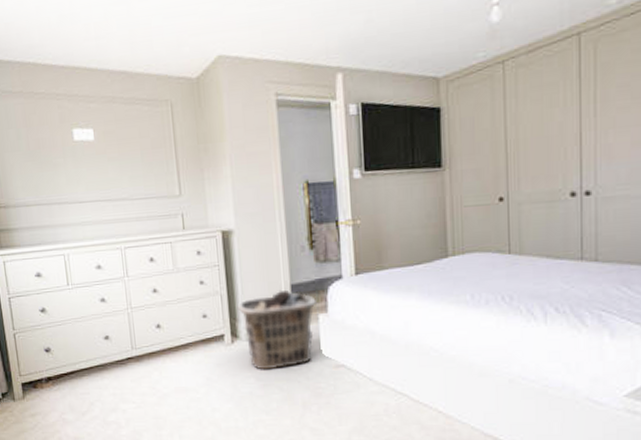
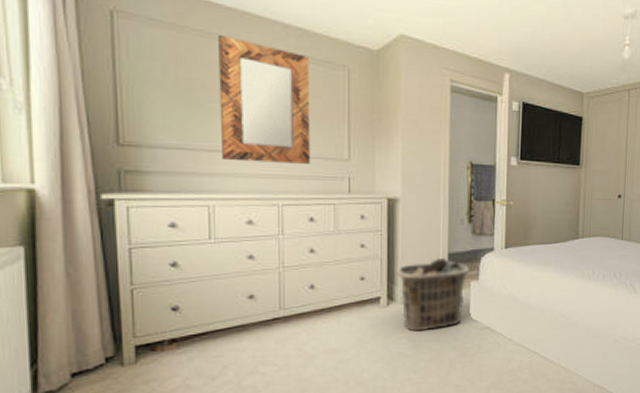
home mirror: none [56,93,145,211] -> present [218,35,311,164]

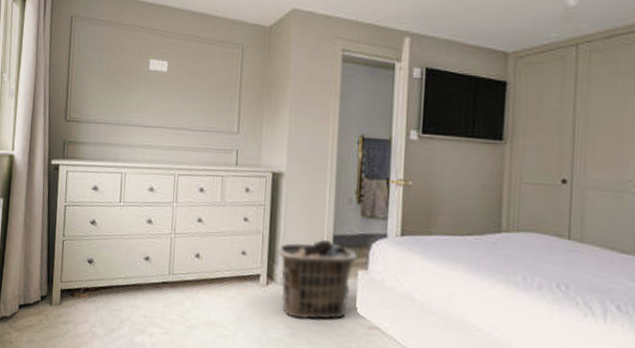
home mirror: present [218,35,311,164] -> none [135,27,209,137]

